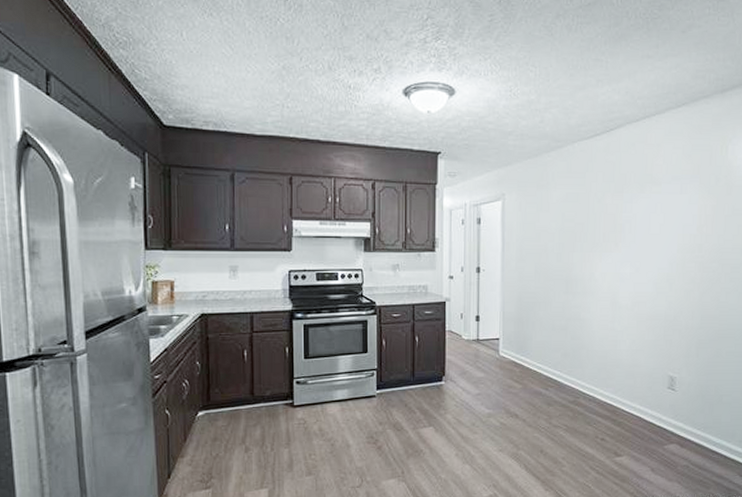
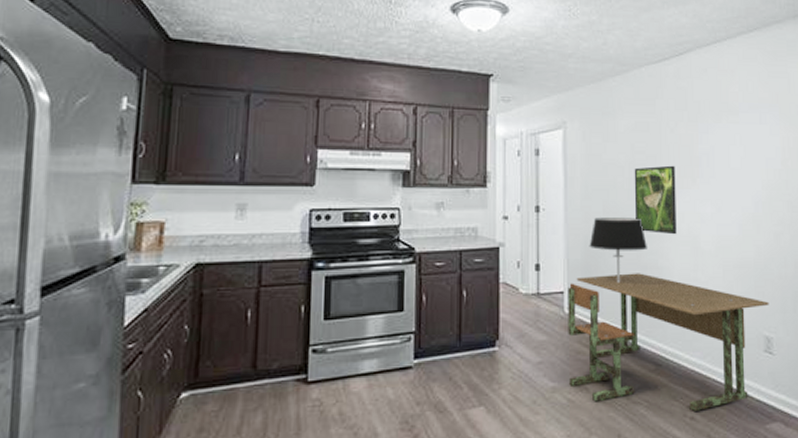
desk: none [502,323,675,434] -> present [568,273,769,411]
table lamp: none [522,277,572,332] -> present [589,217,647,284]
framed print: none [562,232,601,292] -> present [634,165,677,235]

